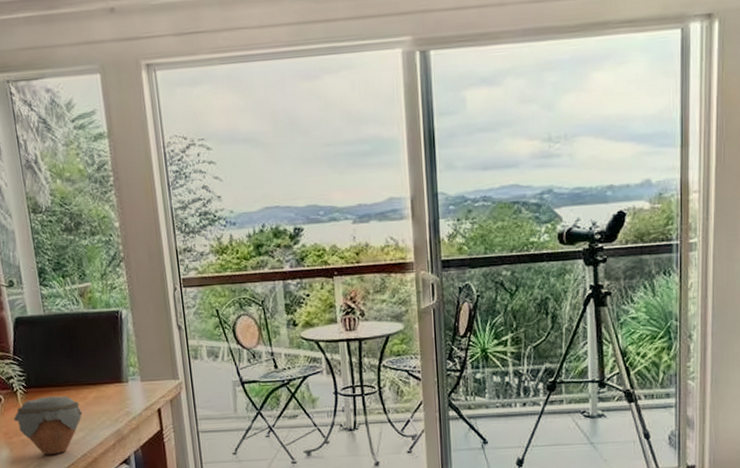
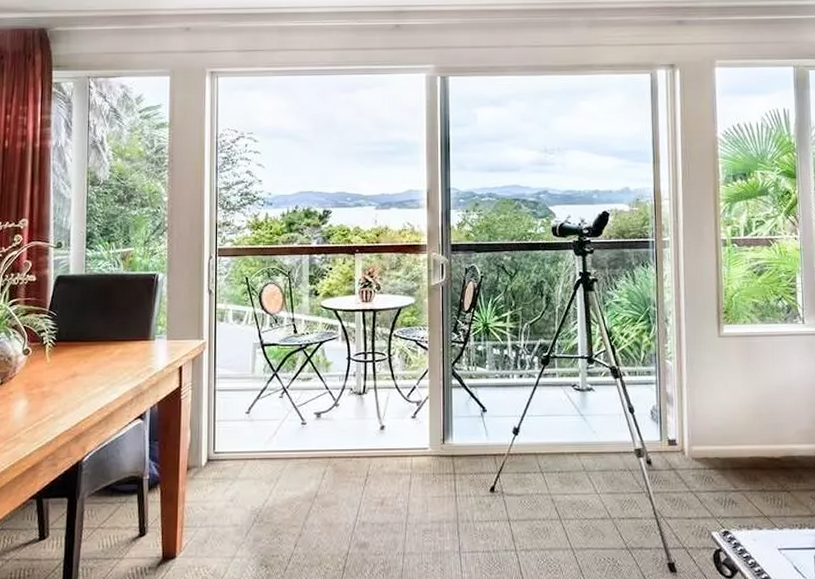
jar: present [13,396,83,455] -> none [37,351,106,407]

